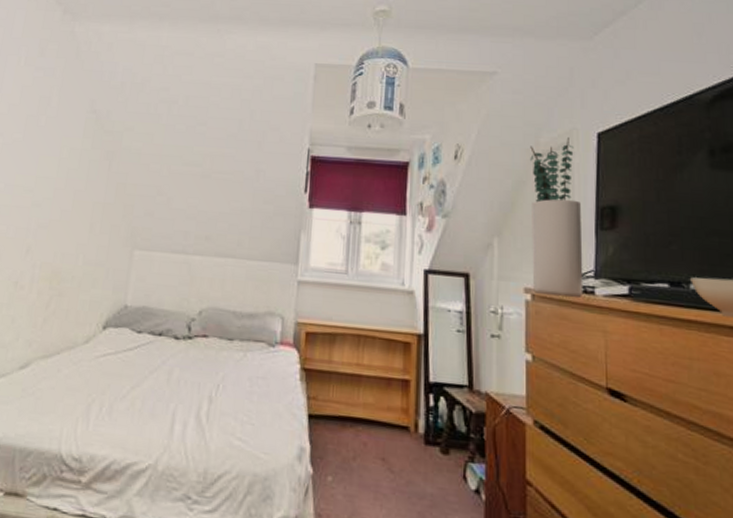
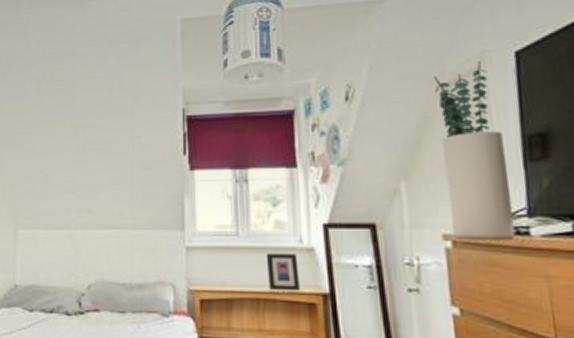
picture frame: none [370,293,399,331] -> present [265,253,300,292]

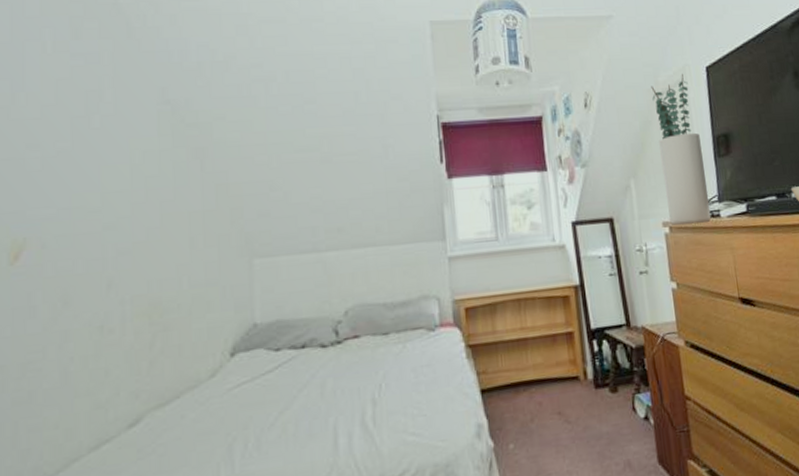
picture frame: present [265,253,300,292] -> none [524,252,555,290]

